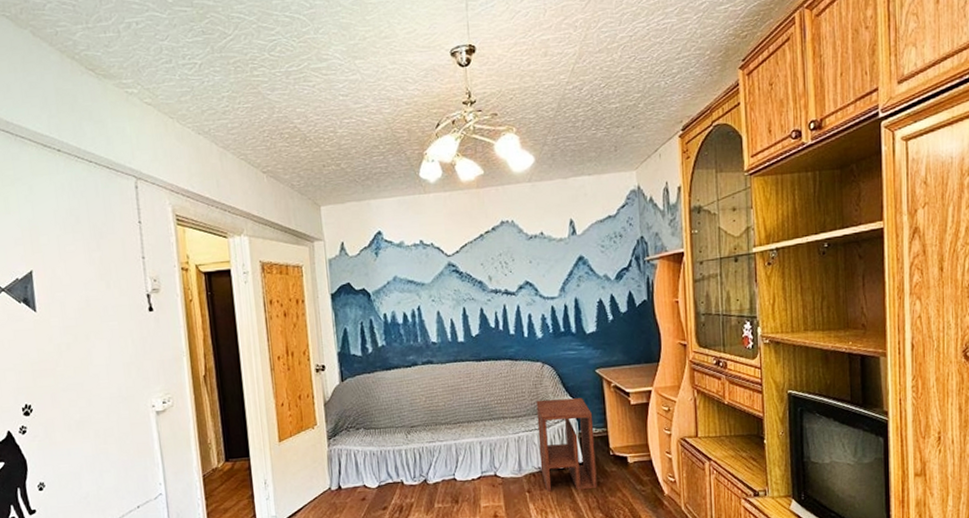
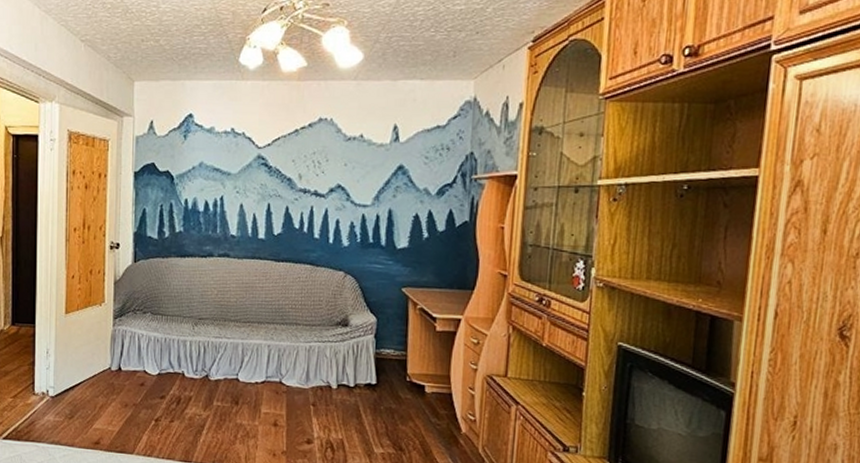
side table: present [536,398,597,492] -> none [329,311,393,413]

